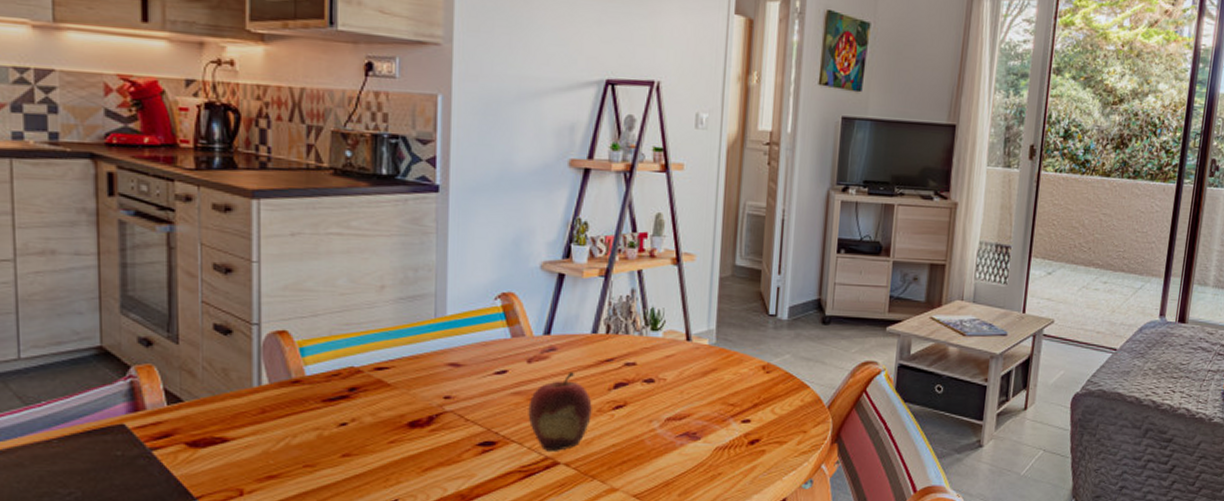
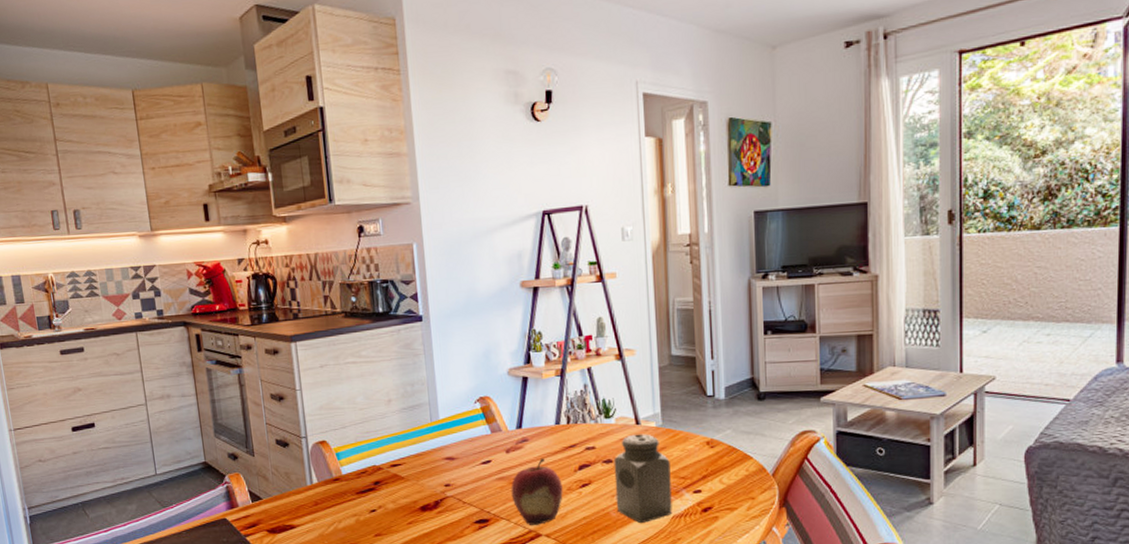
salt shaker: none [652,351,720,454] -> present [613,434,672,523]

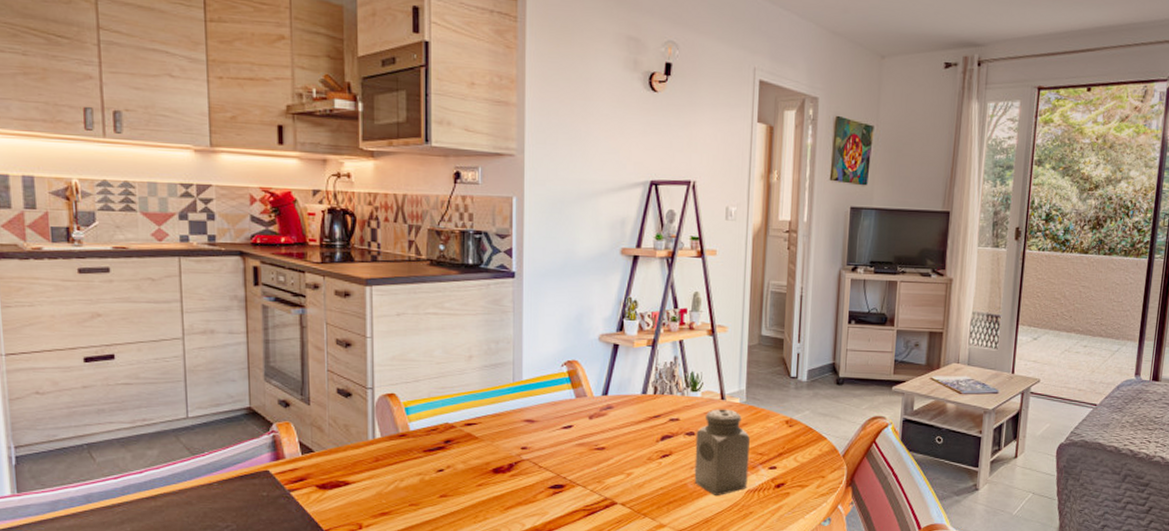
fruit: present [511,458,563,525] -> none [590,426,643,493]

